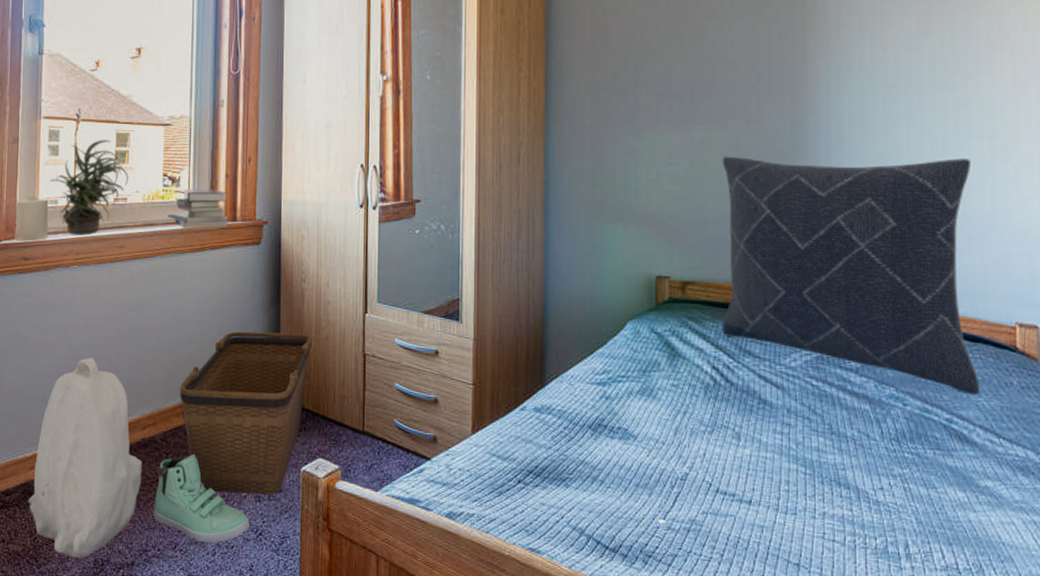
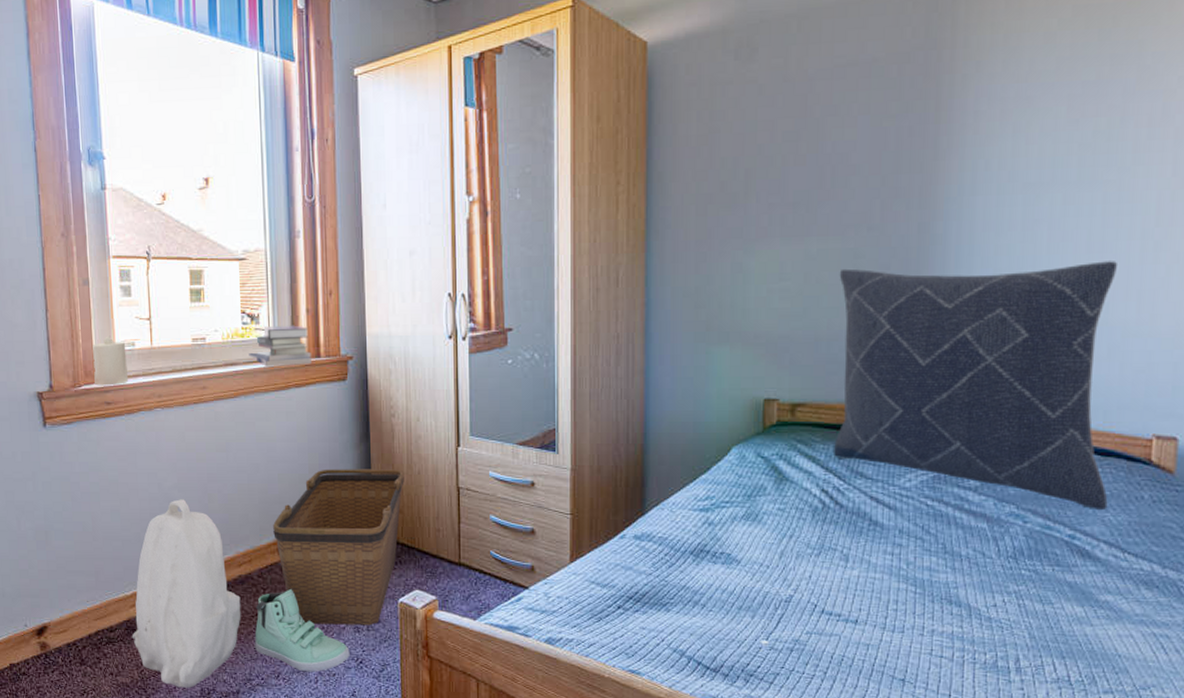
potted plant: present [50,140,129,236] -> none [125,278,206,378]

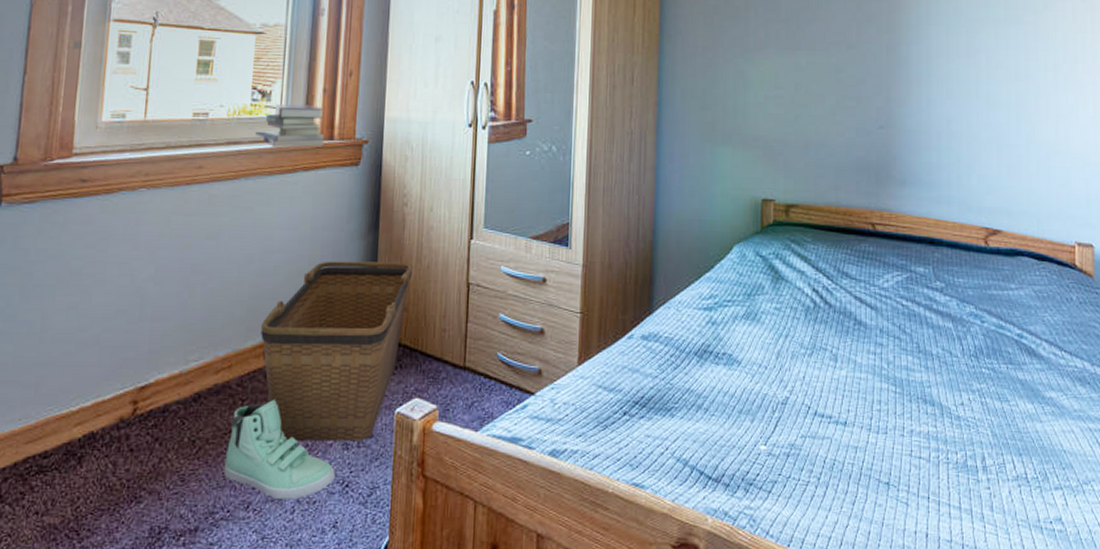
candle: present [93,336,129,386] -> none [70,105,115,161]
backpack: present [131,499,241,688] -> none [70,294,214,527]
pillow: present [832,261,1119,509] -> none [822,81,1046,310]

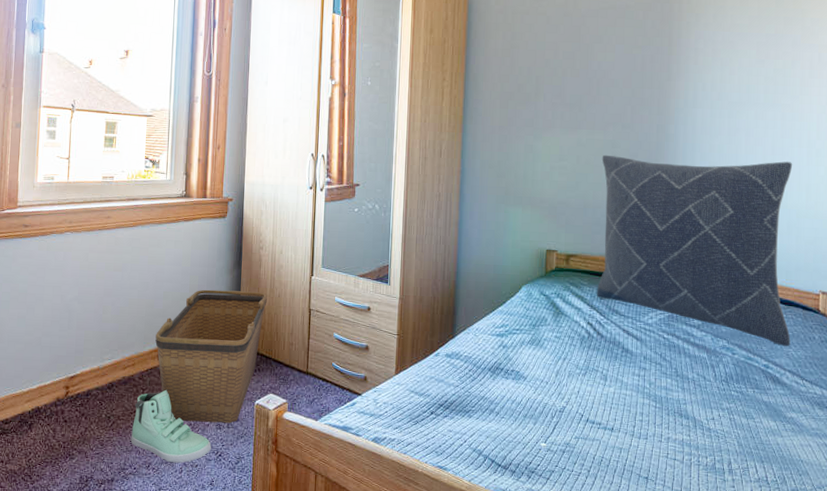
books: present [255,103,324,148] -> none [148,170,199,204]
pillow: none [822,81,1046,310] -> present [596,154,793,346]

